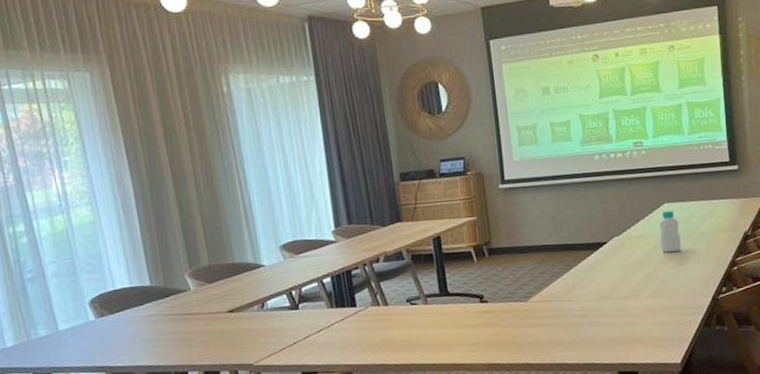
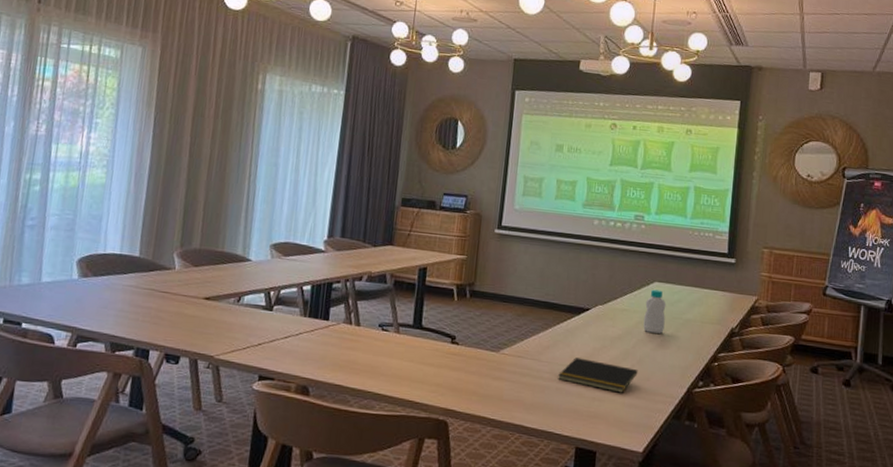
notepad: none [589,289,664,315] -> present [558,358,638,393]

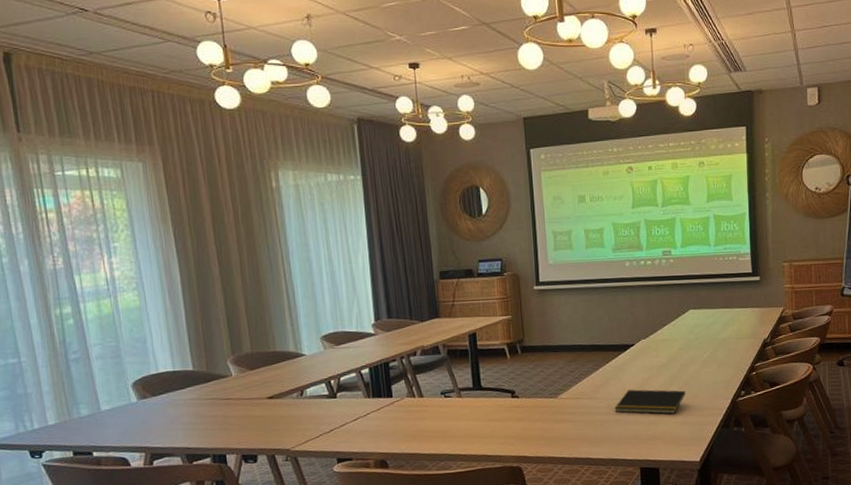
bottle: present [643,289,666,334] -> none [684,316,704,356]

